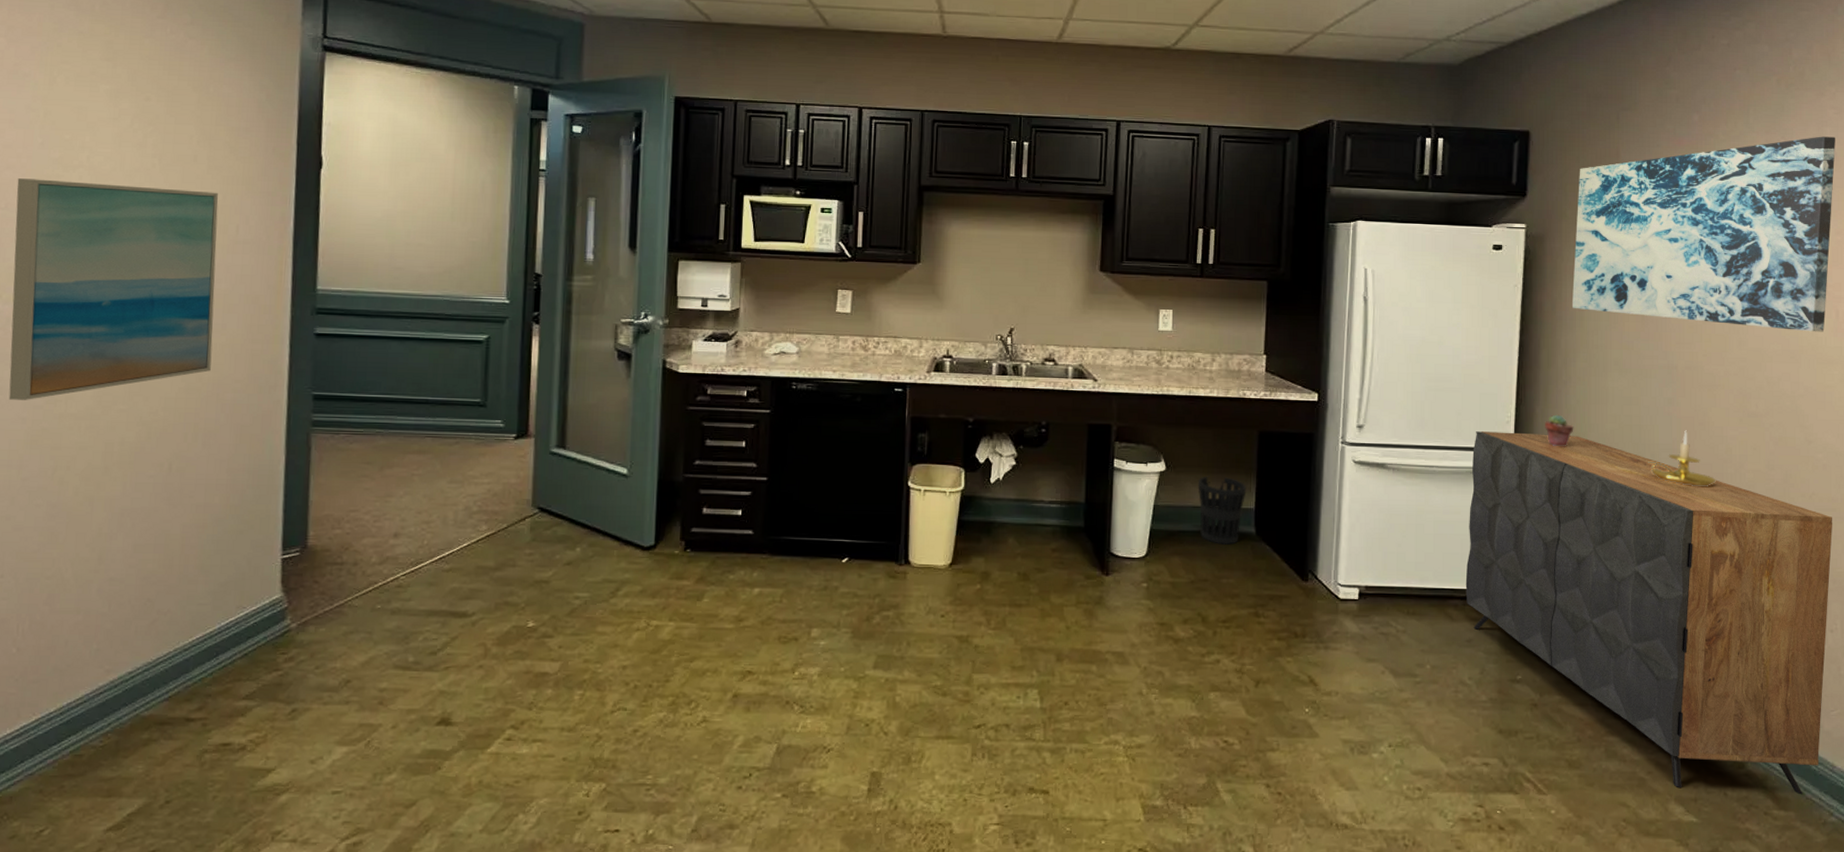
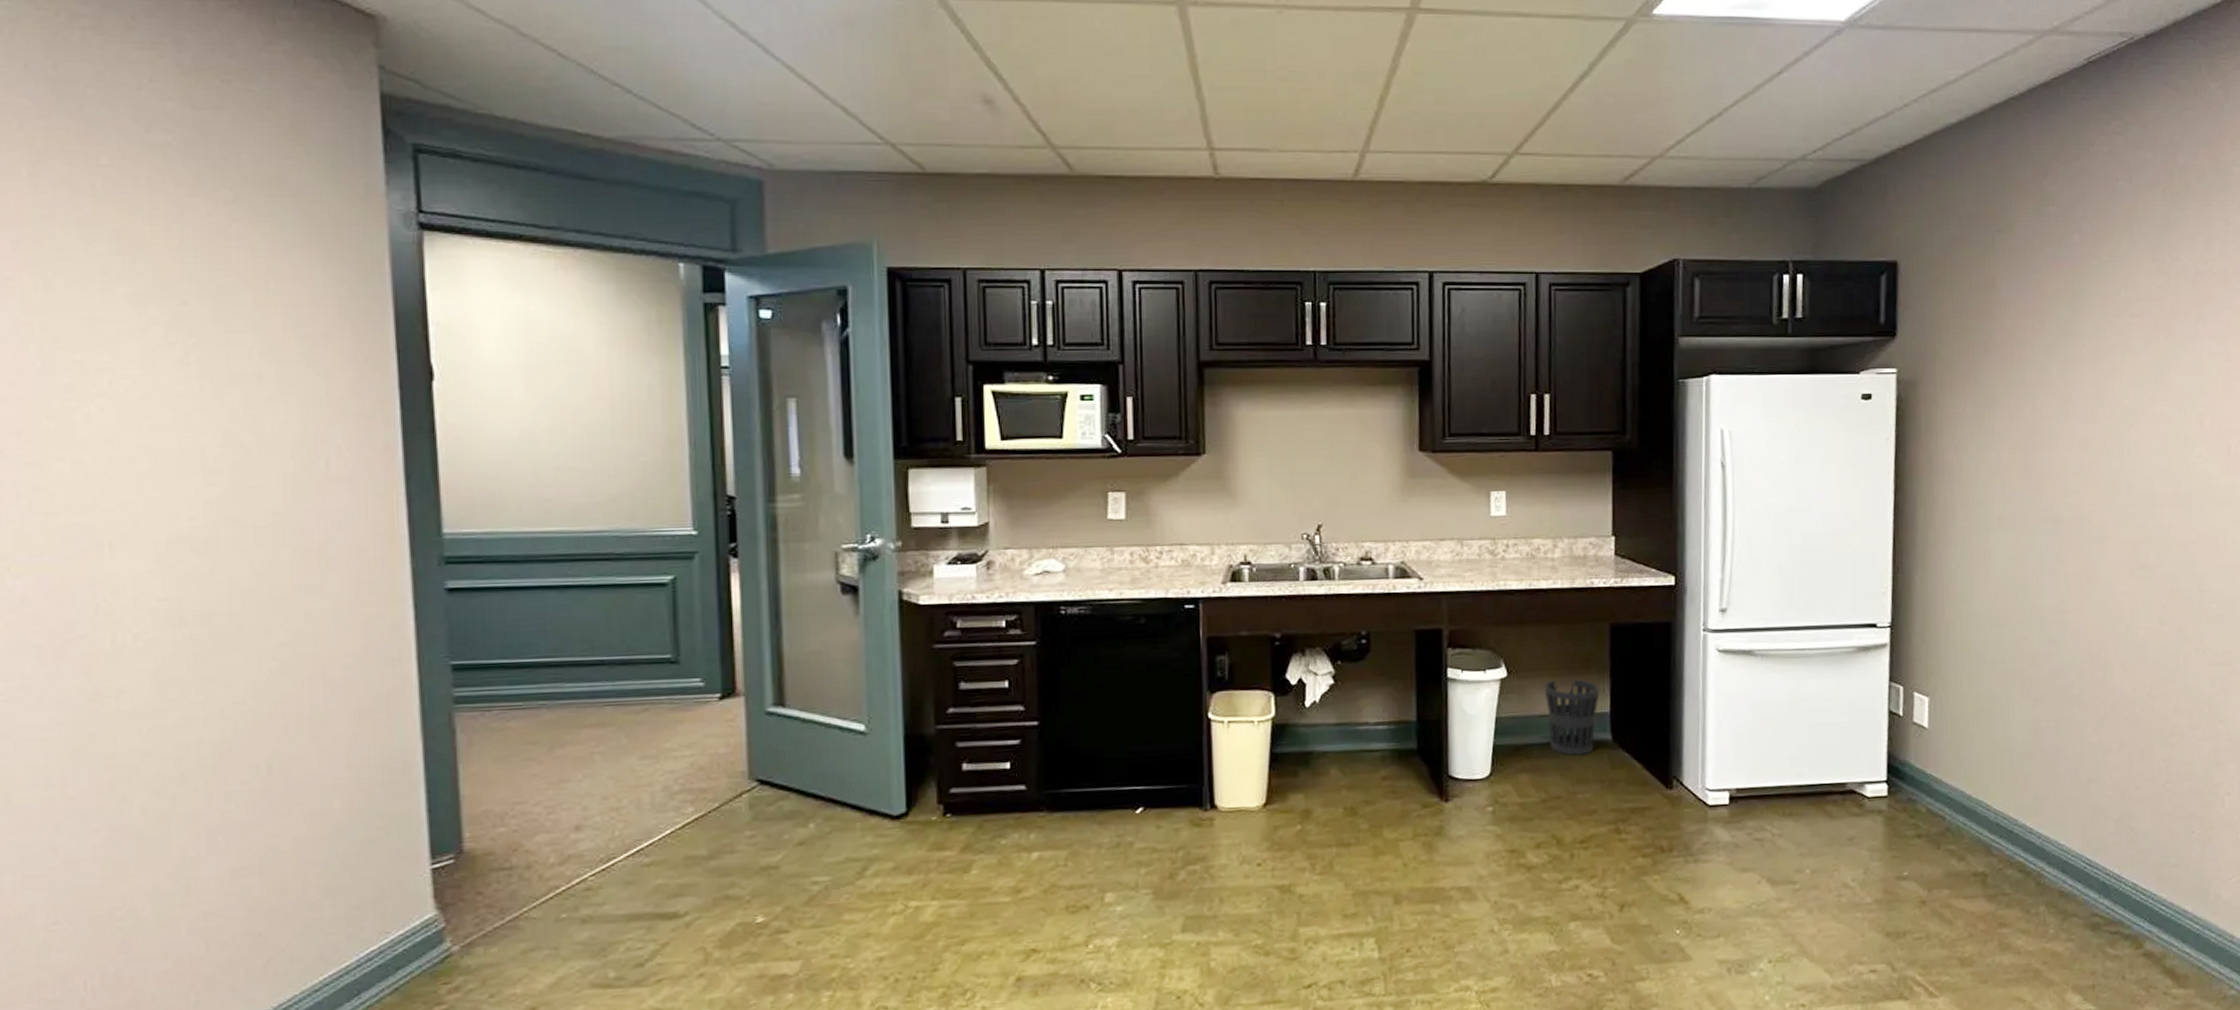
wall art: present [8,178,219,400] -> none [13,414,311,701]
dresser: present [1465,431,1832,795] -> none [1844,603,2228,977]
potted succulent: present [1545,414,1574,447] -> none [1924,581,1956,617]
wall art: present [1571,136,1835,332] -> none [1949,252,2224,471]
candle holder: present [1647,430,1717,487] -> none [2034,588,2108,650]

